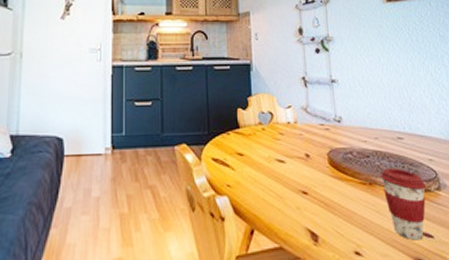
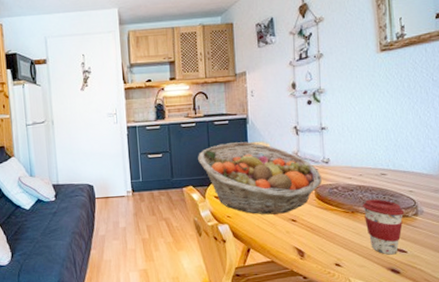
fruit basket: none [194,92,335,185] -> present [198,142,322,215]

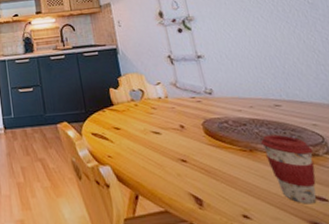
fruit basket: present [198,142,322,215] -> none [70,73,209,154]

